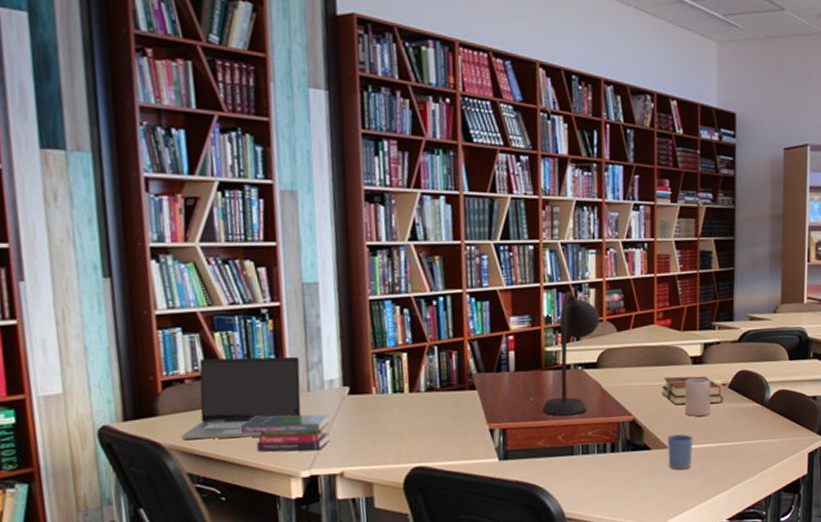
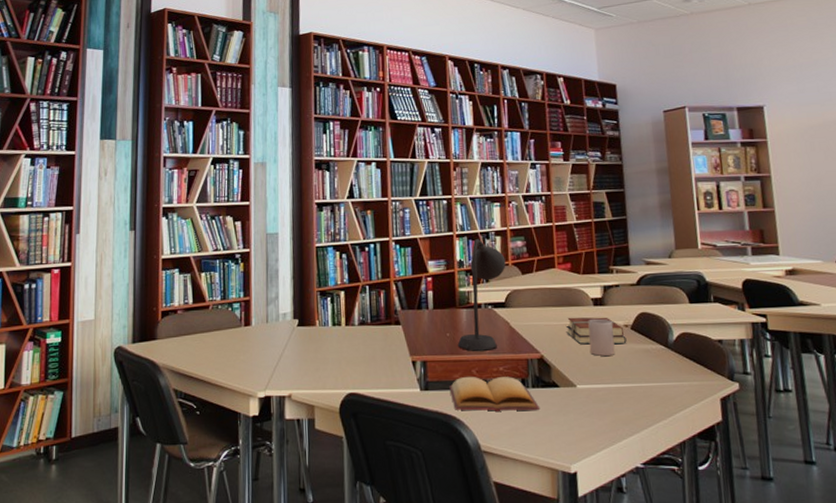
laptop: present [182,356,301,440] -> none [172,293,262,361]
books: present [240,414,330,452] -> none [214,342,282,374]
bible: none [532,441,630,479] -> present [449,376,541,411]
mug: present [667,434,693,470] -> none [574,373,601,409]

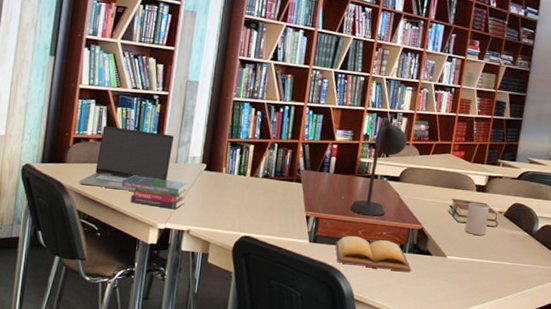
laptop: none [172,293,262,361] -> present [79,125,174,191]
books: none [214,342,282,374] -> present [121,175,187,210]

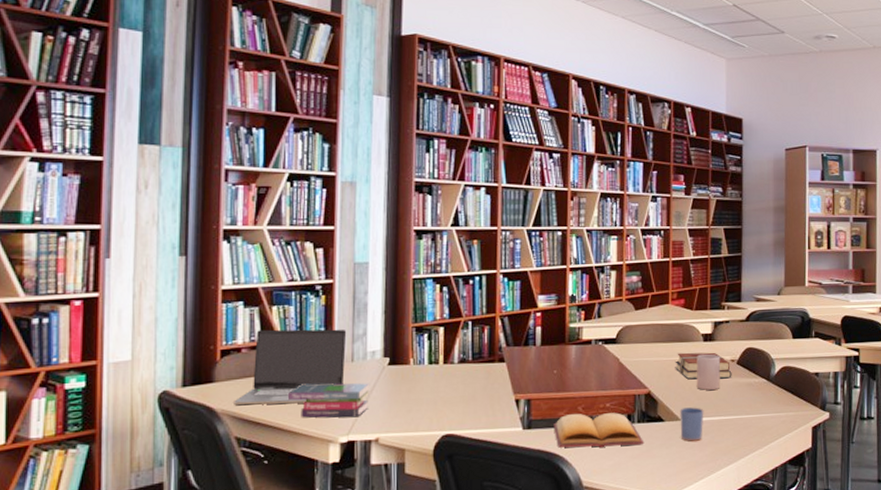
desk lamp: present [349,117,408,217] -> none [564,273,620,389]
mug: none [444,246,468,277] -> present [680,407,704,441]

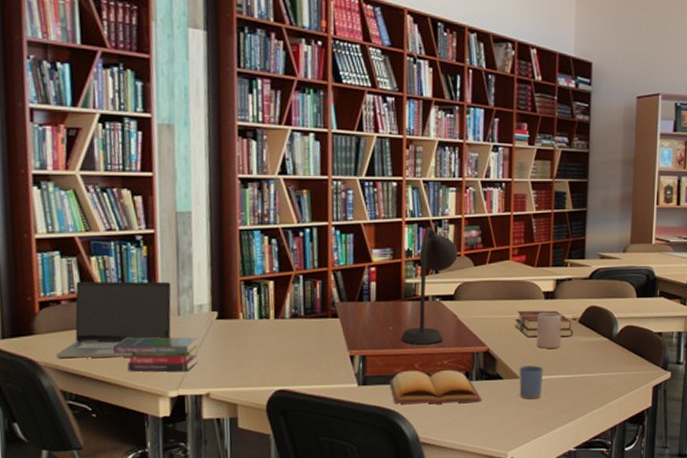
desk lamp: none [564,273,620,389] -> present [400,227,458,346]

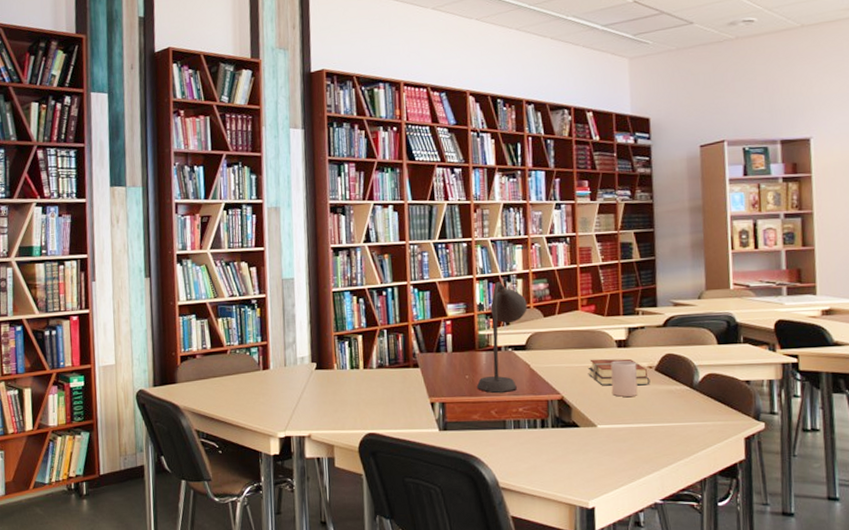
laptop: present [56,281,172,359] -> none [193,337,280,403]
books: present [112,337,198,372] -> none [234,385,301,416]
bible: present [389,370,483,404] -> none [468,416,560,450]
mug: present [519,365,544,399] -> none [595,414,622,448]

